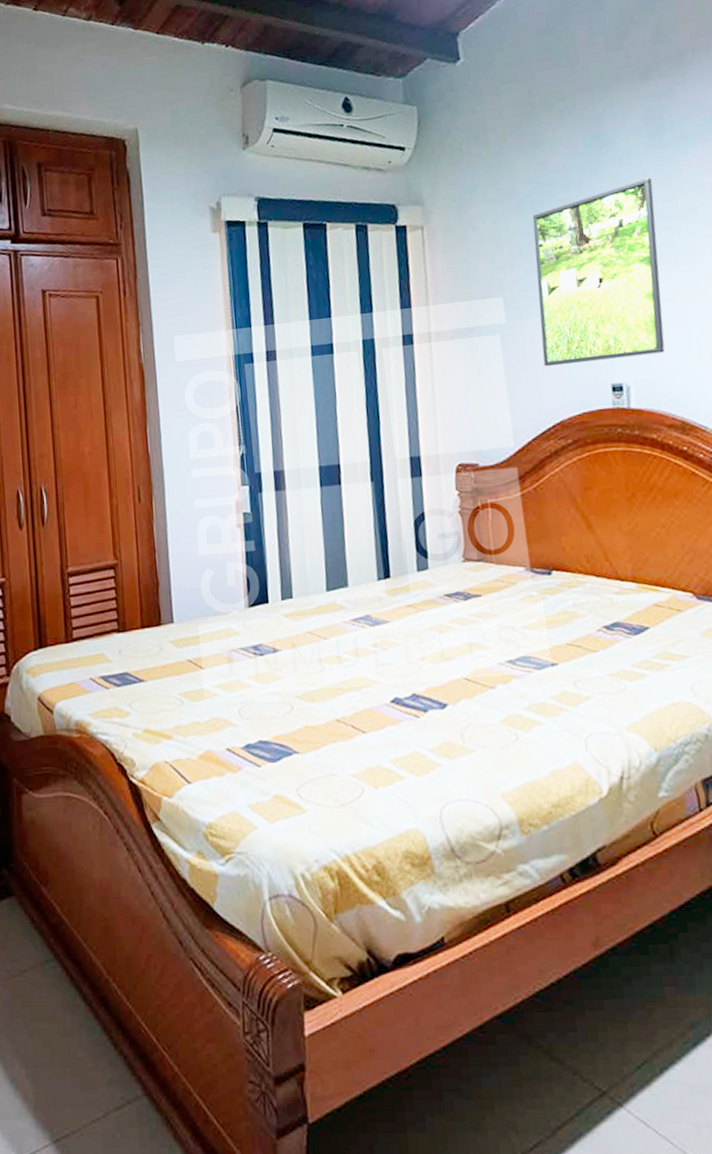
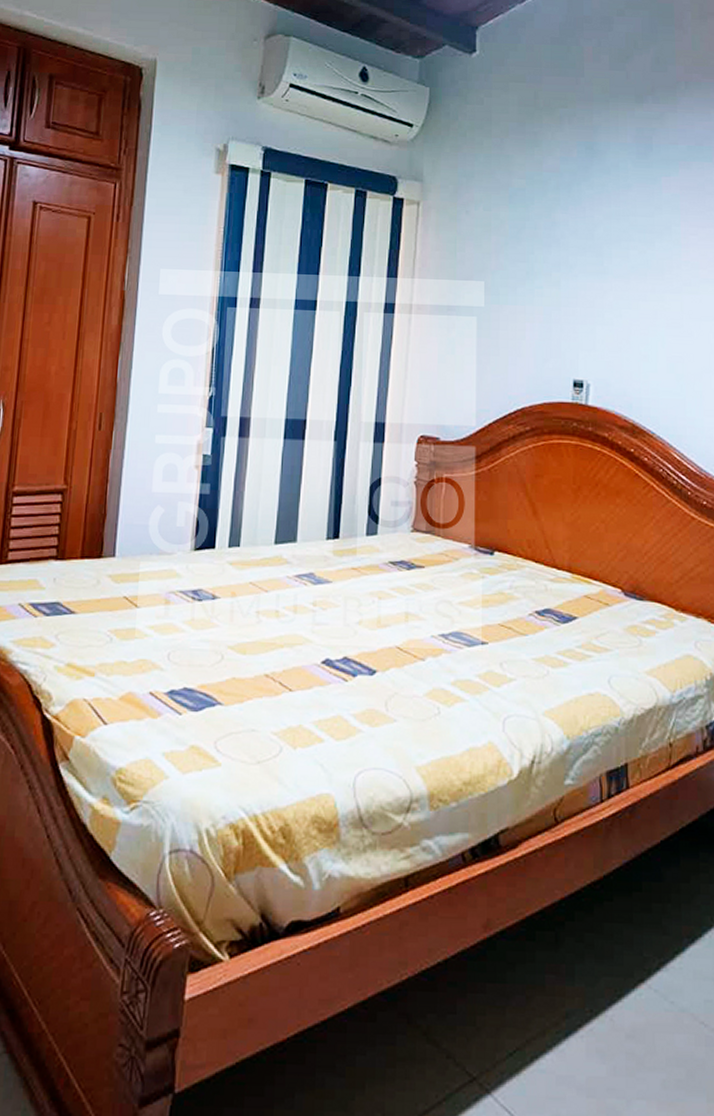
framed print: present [532,178,665,366] -> none [514,192,635,357]

